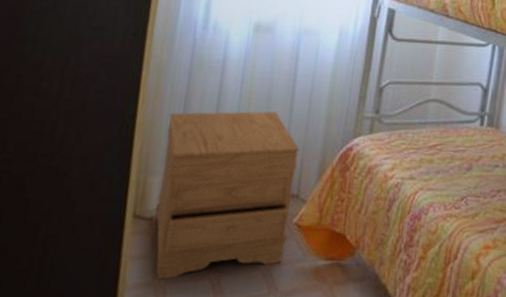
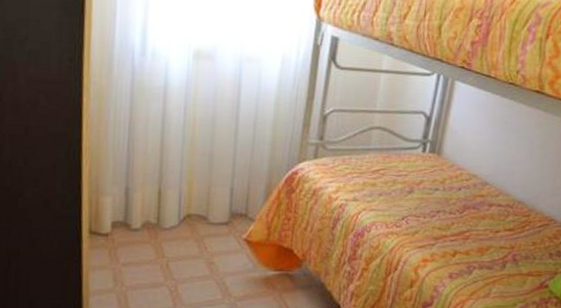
nightstand: present [156,111,300,279] -> none [111,137,246,287]

